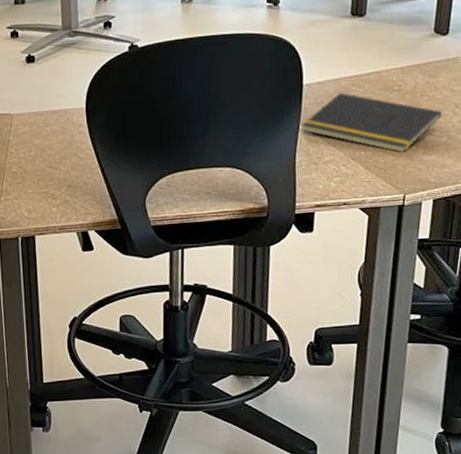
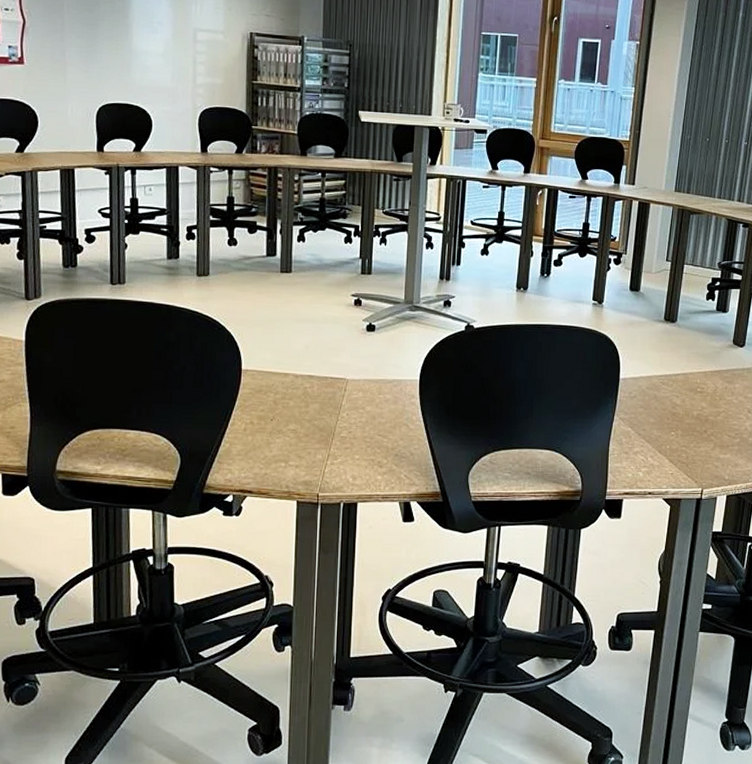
notepad: present [302,92,442,154] -> none [616,389,737,450]

